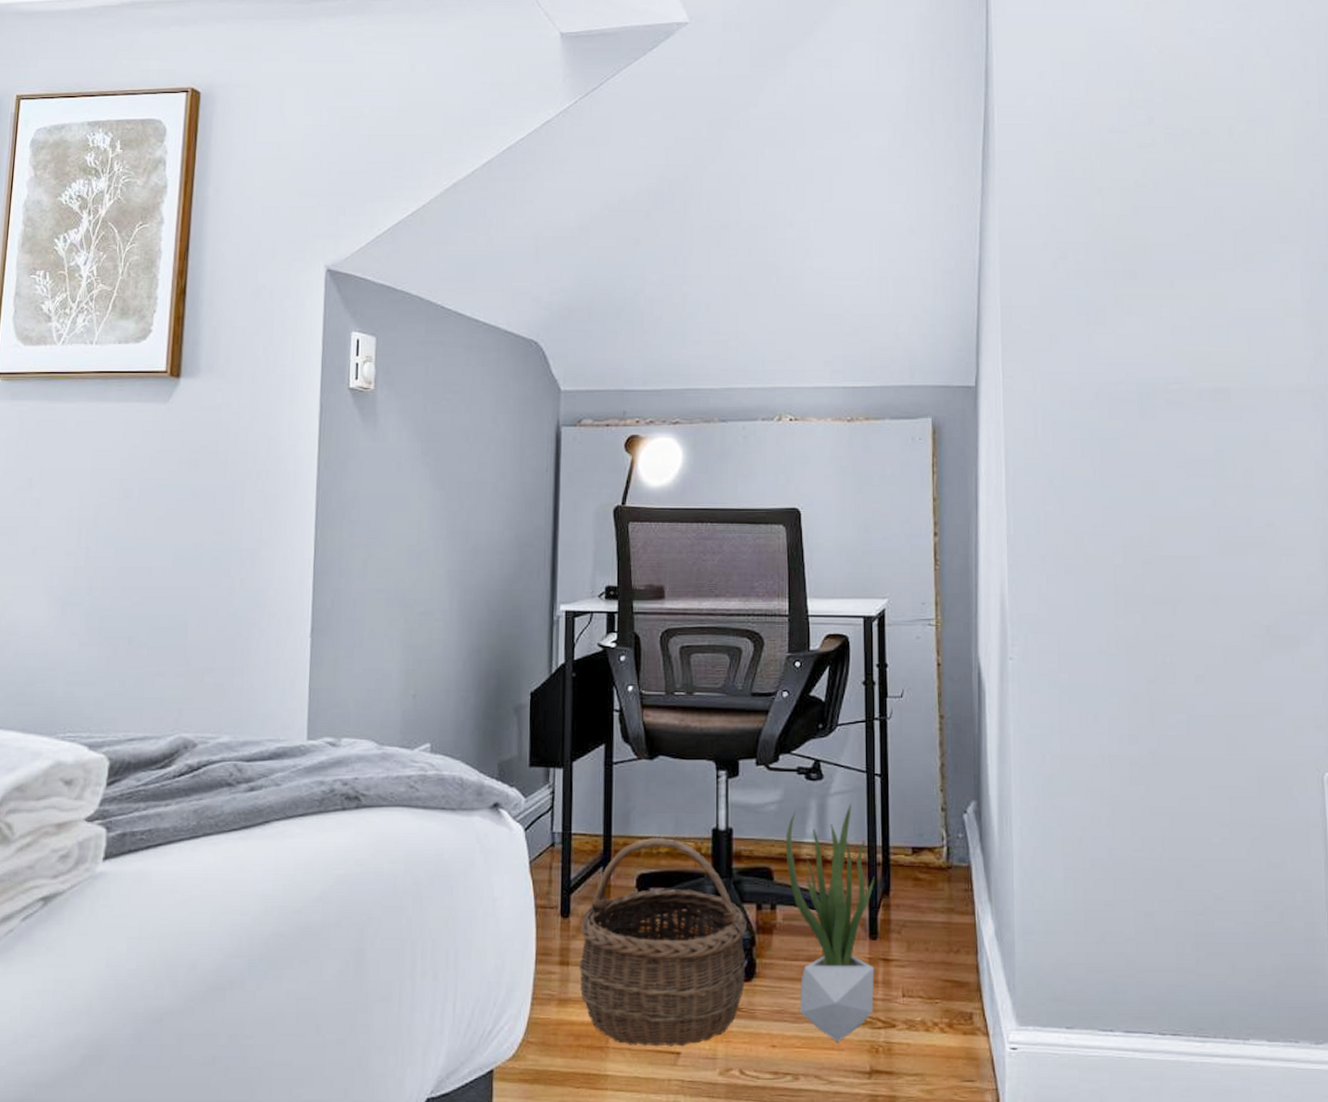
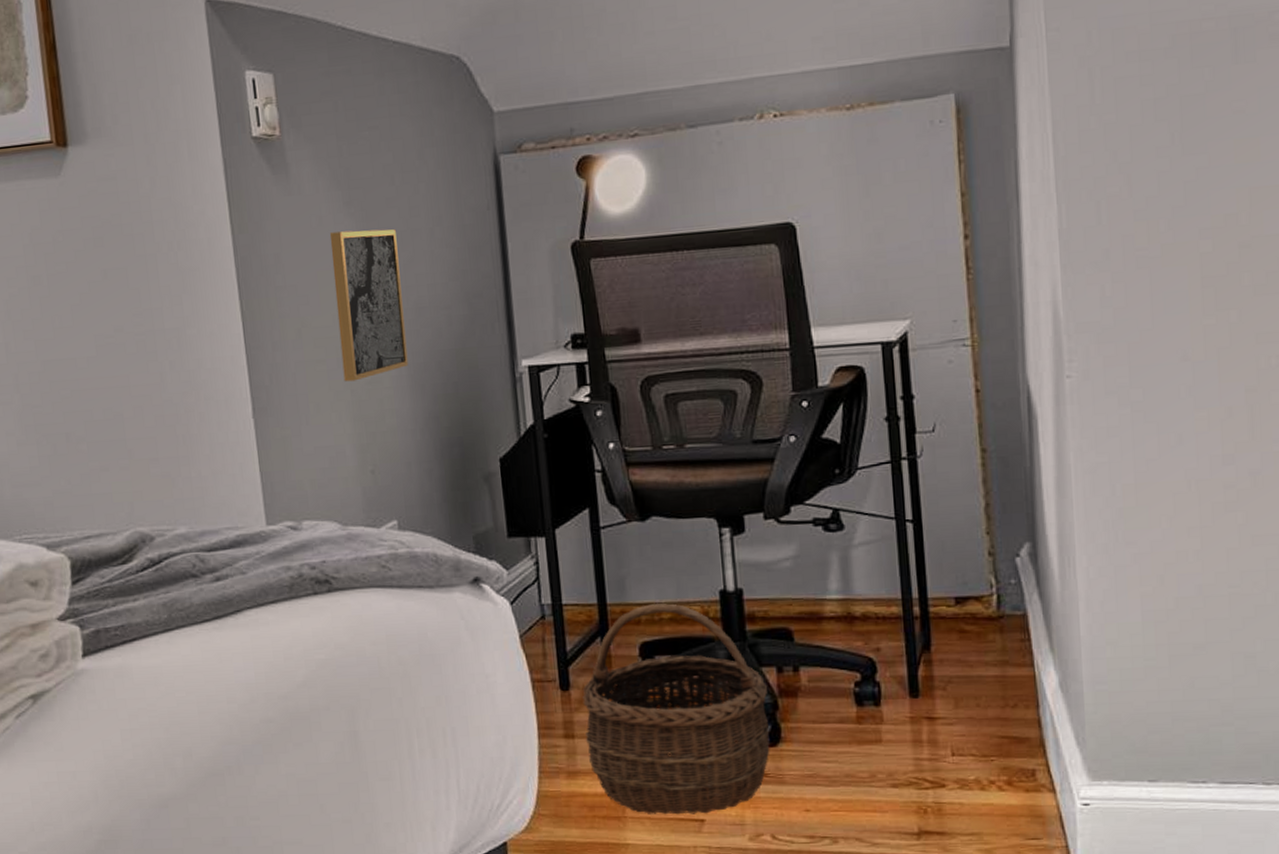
wall art: none [400,477,464,611] -> present [329,229,409,382]
potted plant: present [786,803,875,1042] -> none [804,554,919,804]

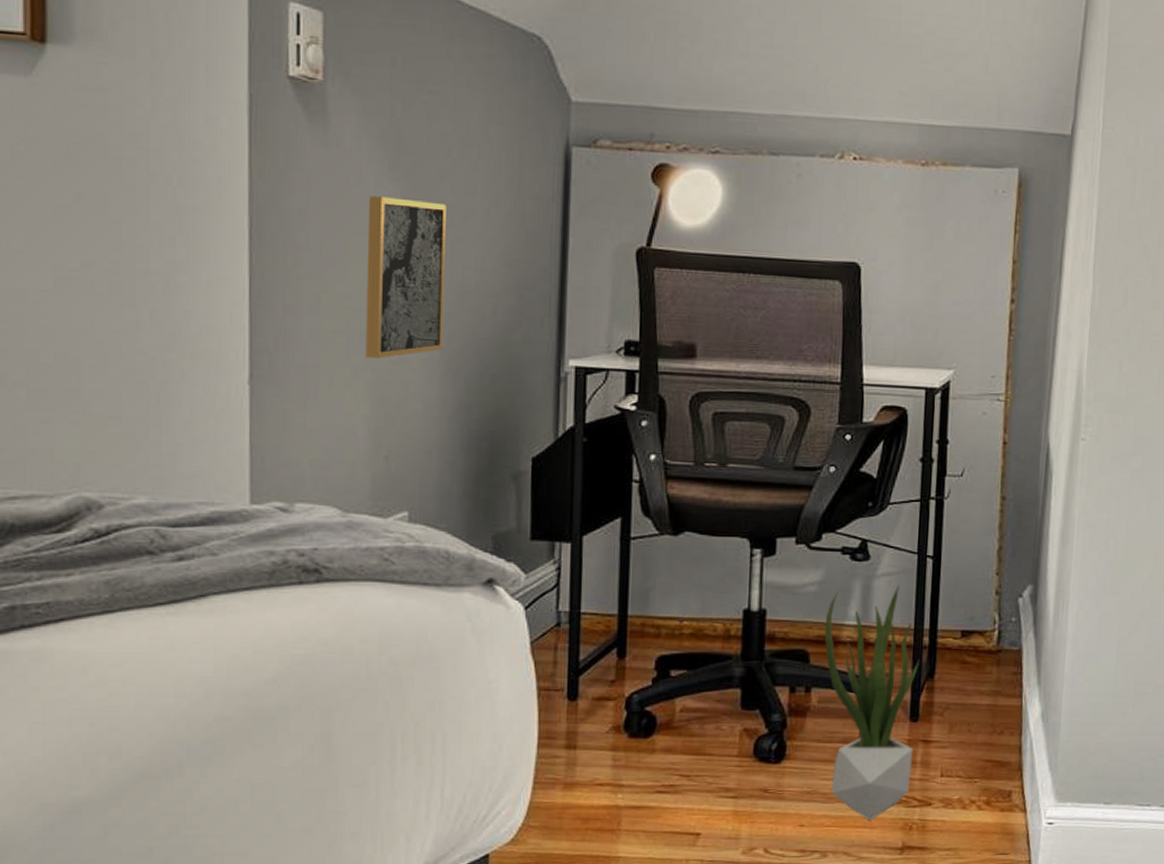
wicker basket: present [582,603,770,815] -> none [587,618,778,828]
potted plant: none [804,554,919,804] -> present [824,585,920,820]

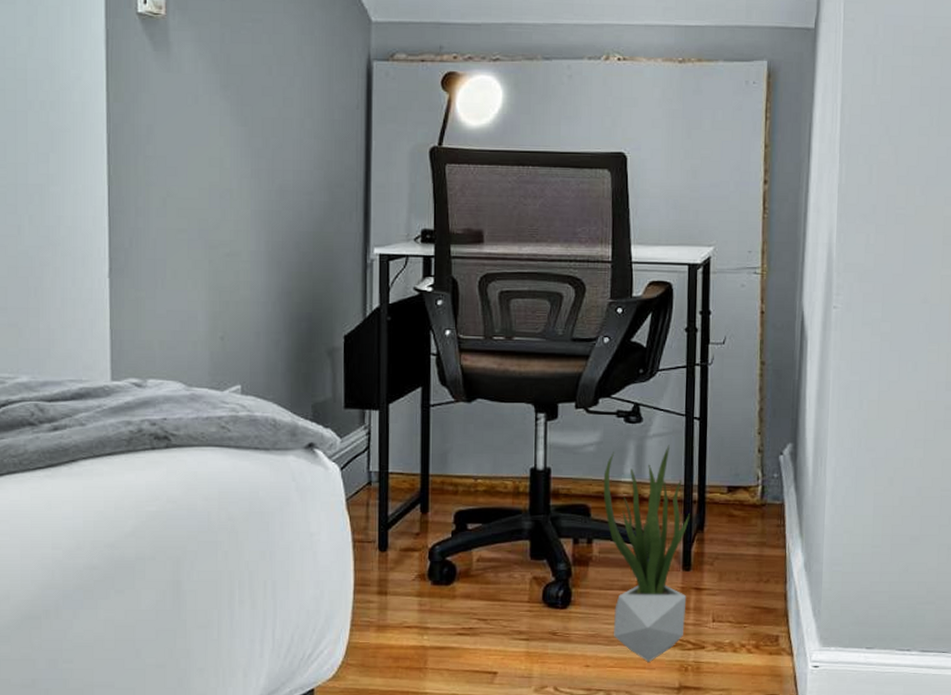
wall art: present [365,196,446,359] -> none [203,112,268,252]

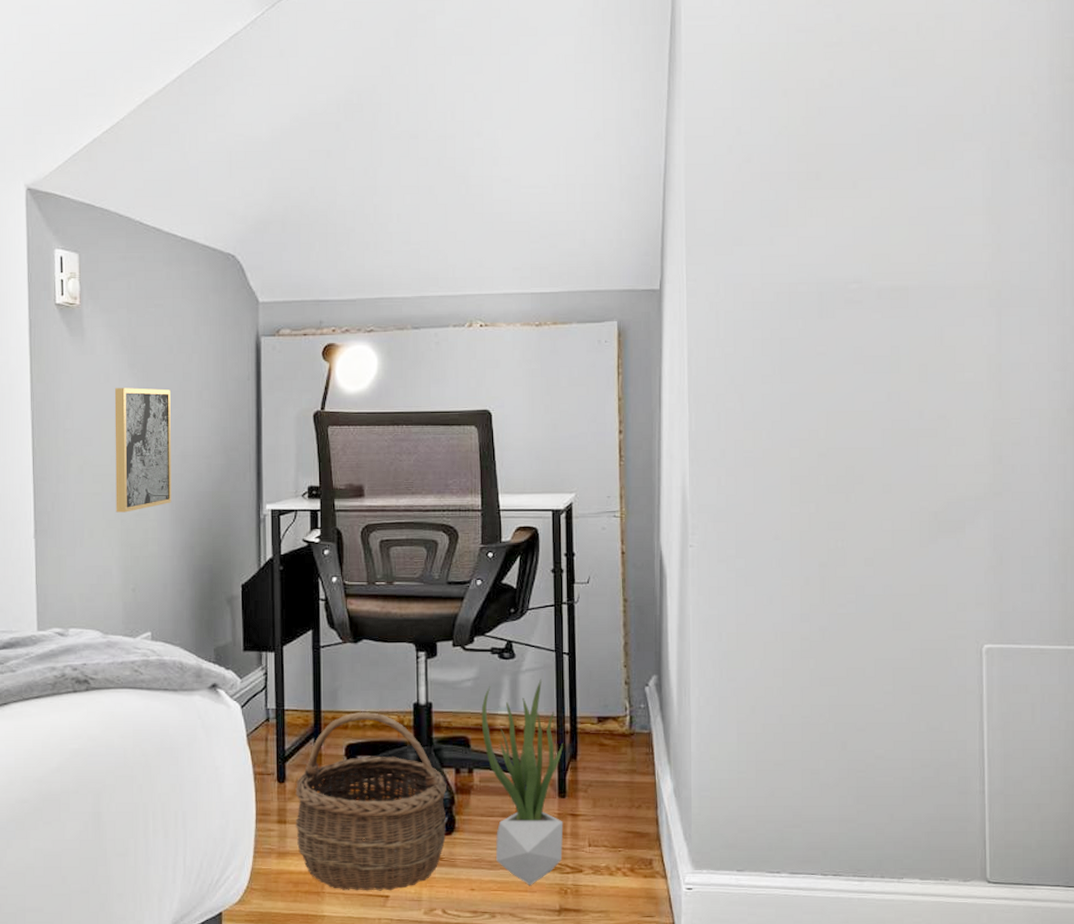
wall art: none [203,112,268,252] -> present [114,388,172,513]
wicker basket: none [397,477,563,667] -> present [295,712,446,891]

